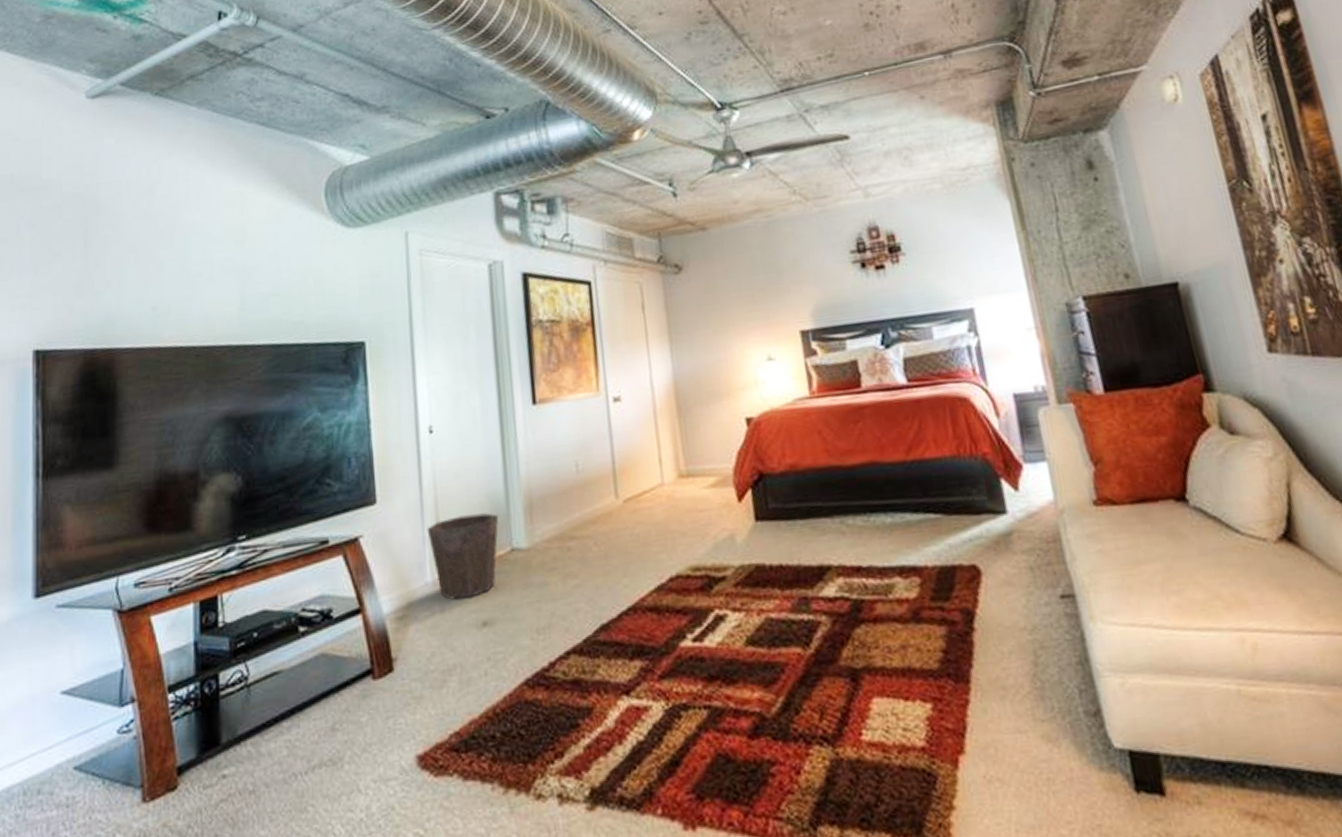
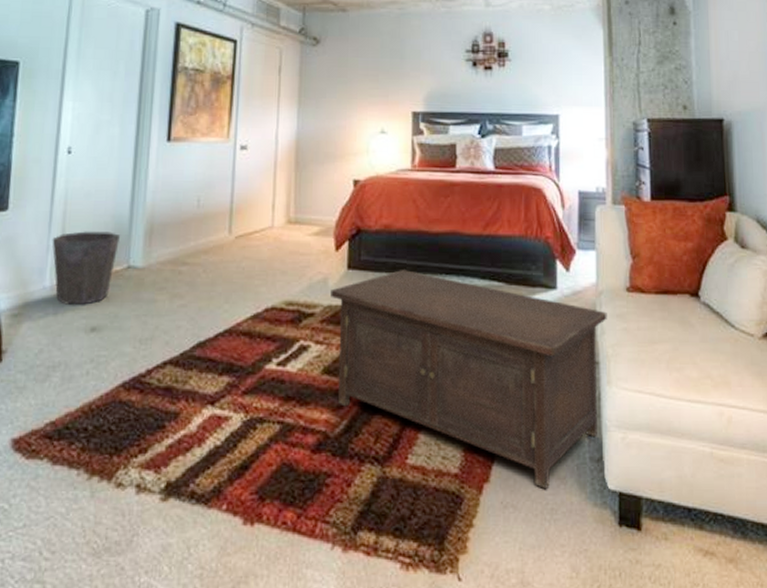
cabinet: none [740,513,1088,757] -> present [331,270,607,490]

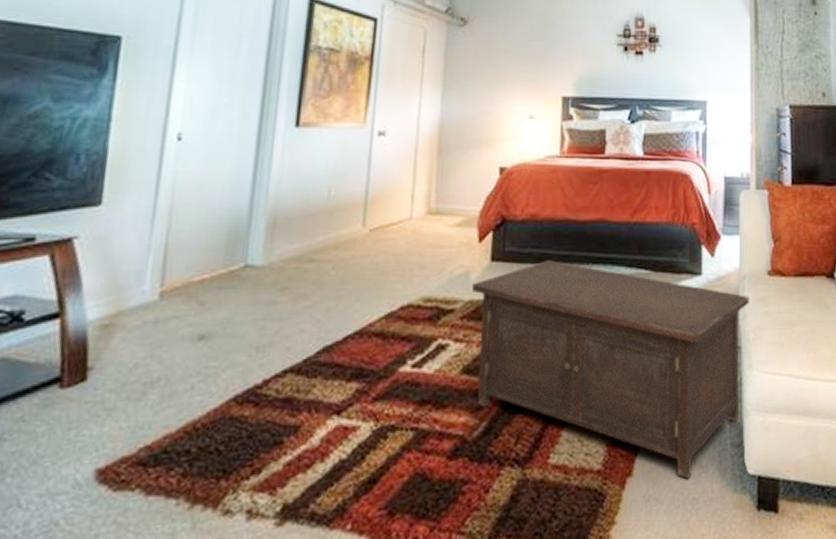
waste bin: present [52,231,121,305] -> none [154,227,238,311]

